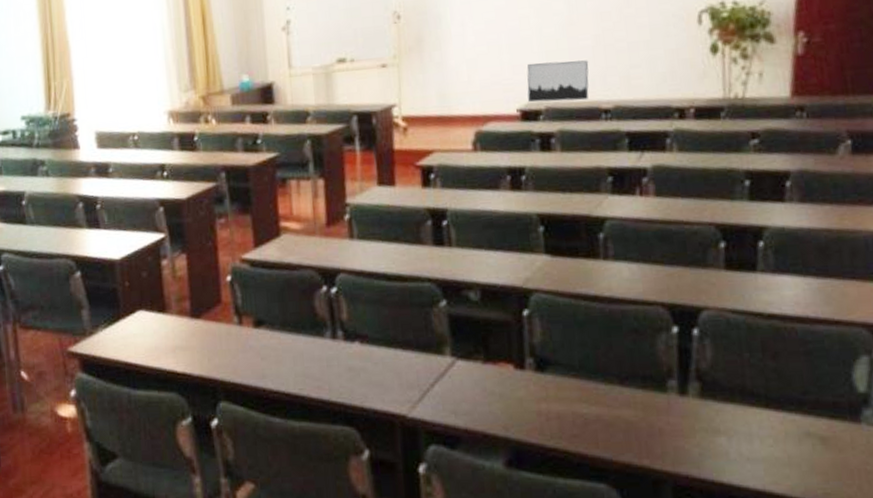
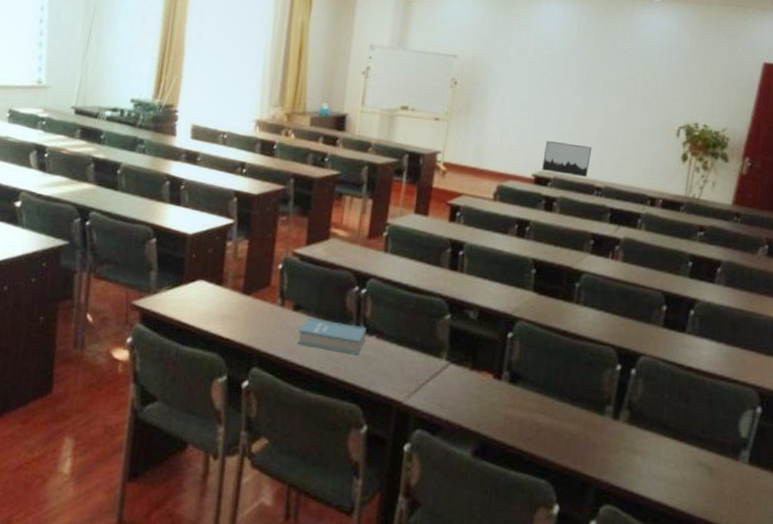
book: none [265,332,347,368] -> present [298,317,367,355]

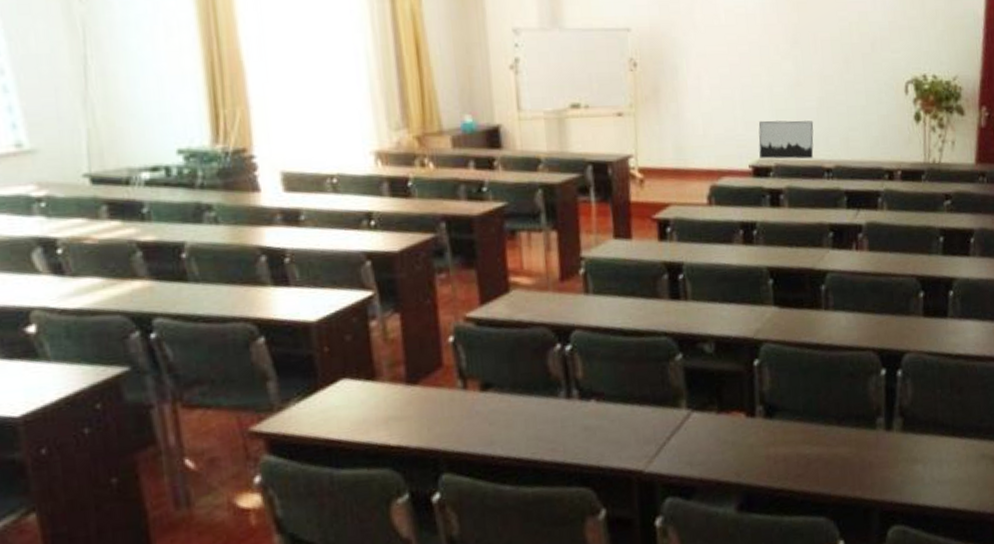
book: present [298,317,367,355] -> none [494,391,582,432]

